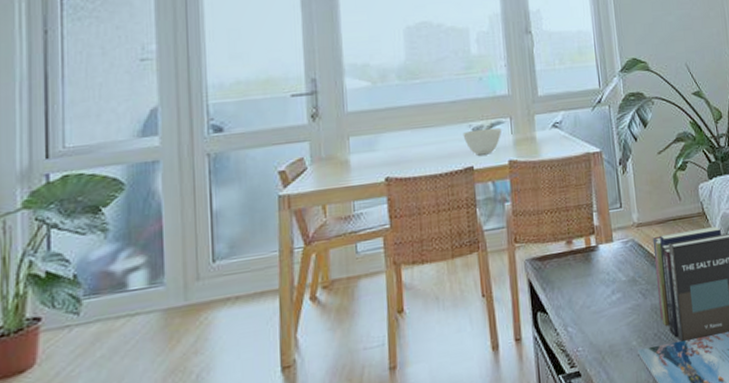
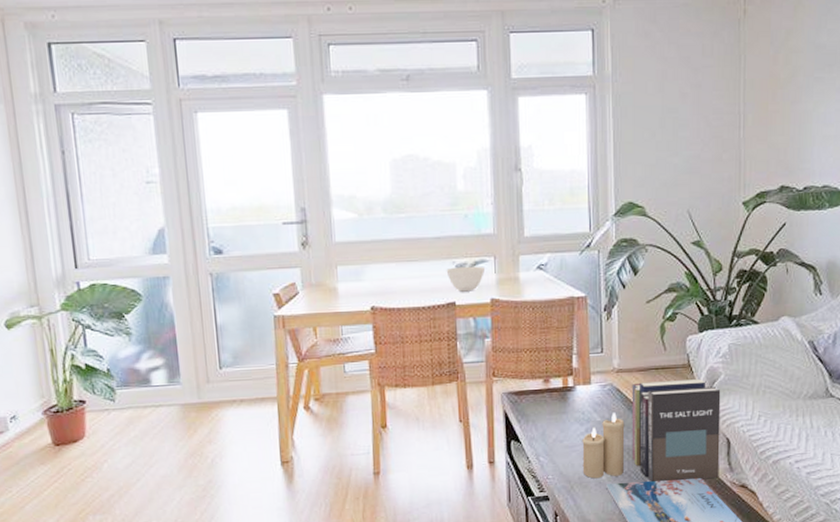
candle: none [609,270,654,346] -> present [582,413,625,479]

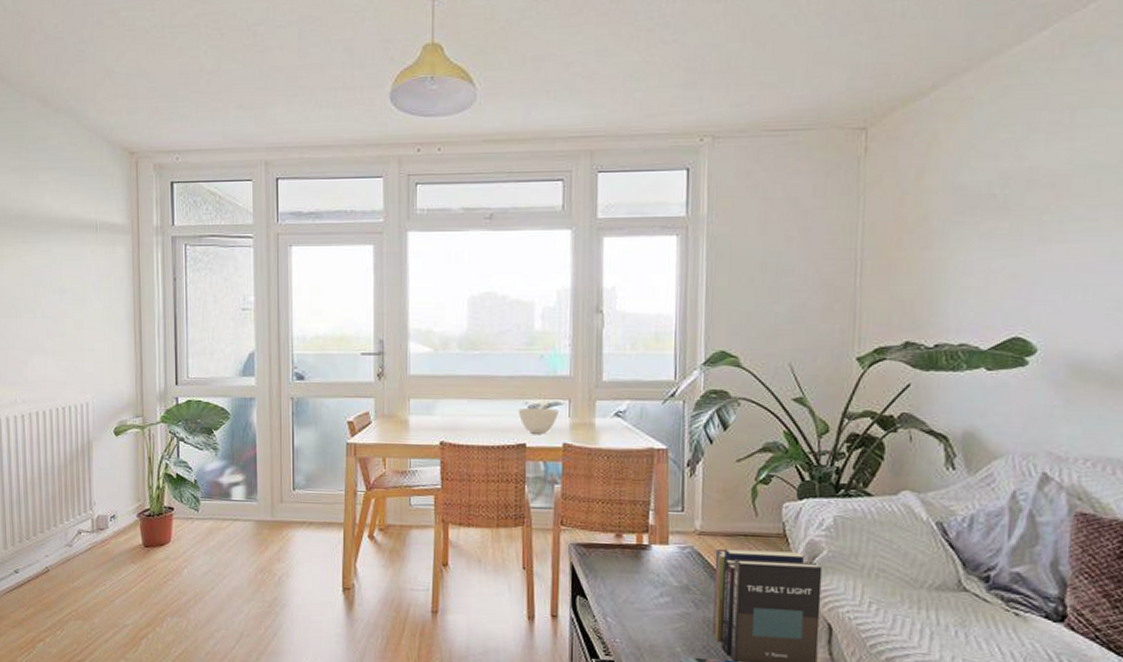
candle: present [582,413,625,479] -> none [654,579,706,650]

